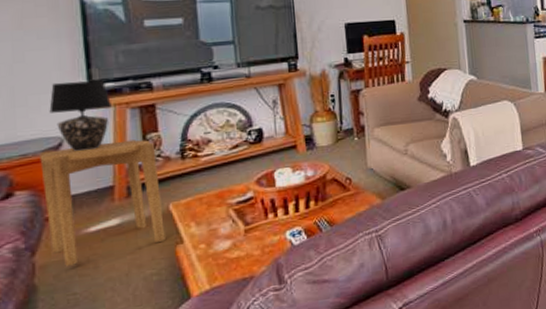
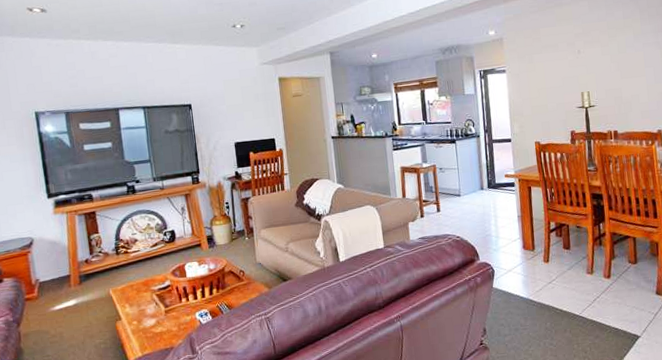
side table: present [39,139,165,266] -> none [18,239,108,335]
table lamp: present [49,80,113,152] -> none [22,193,66,249]

